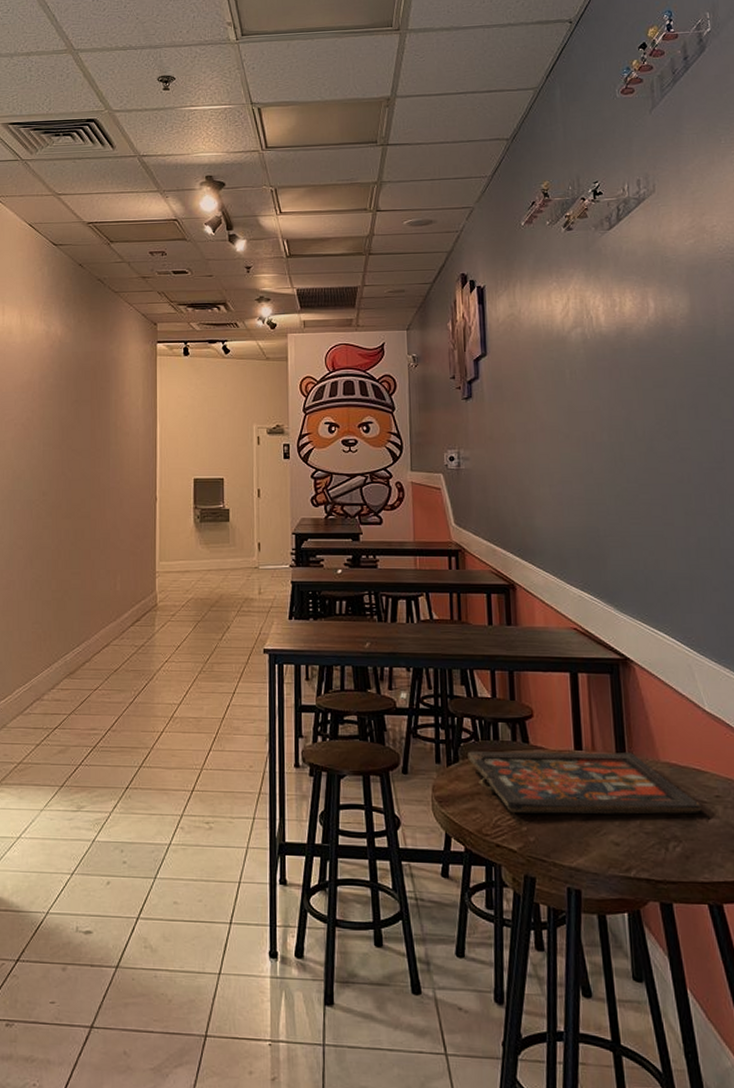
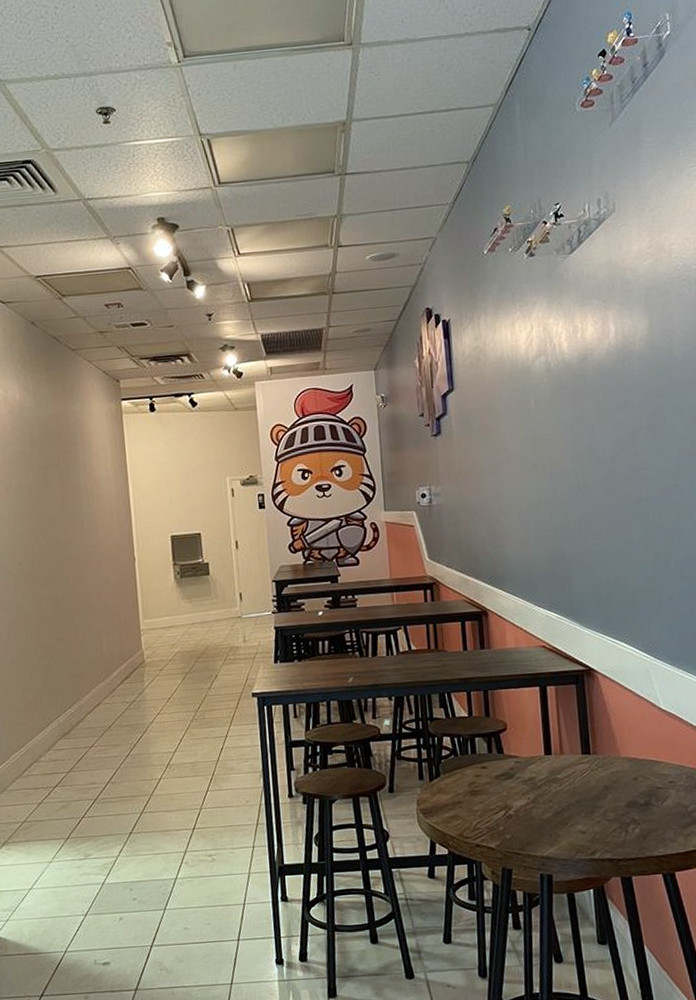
board game: present [468,751,702,815] -> none [448,751,657,816]

